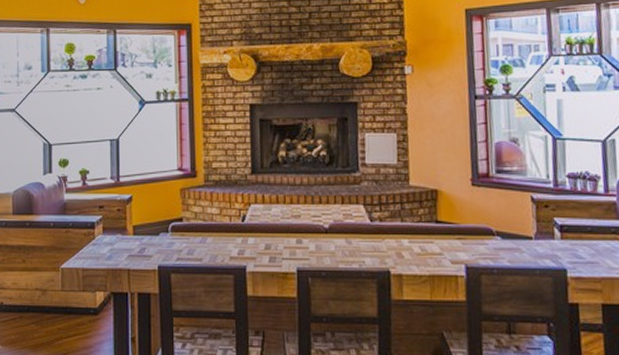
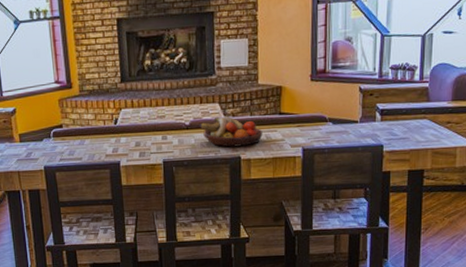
fruit bowl: none [340,220,417,259] -> present [199,116,263,148]

